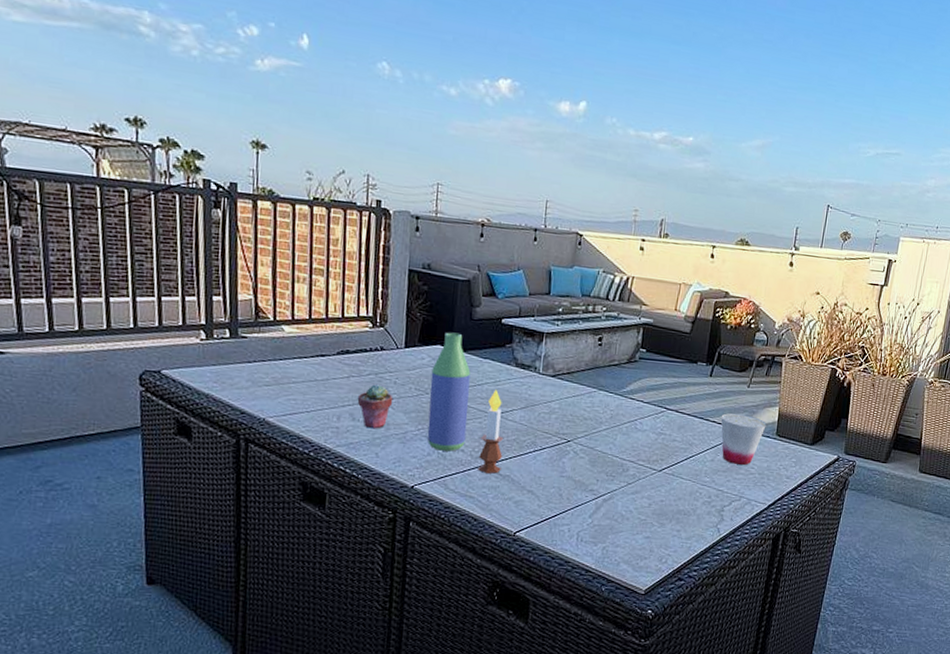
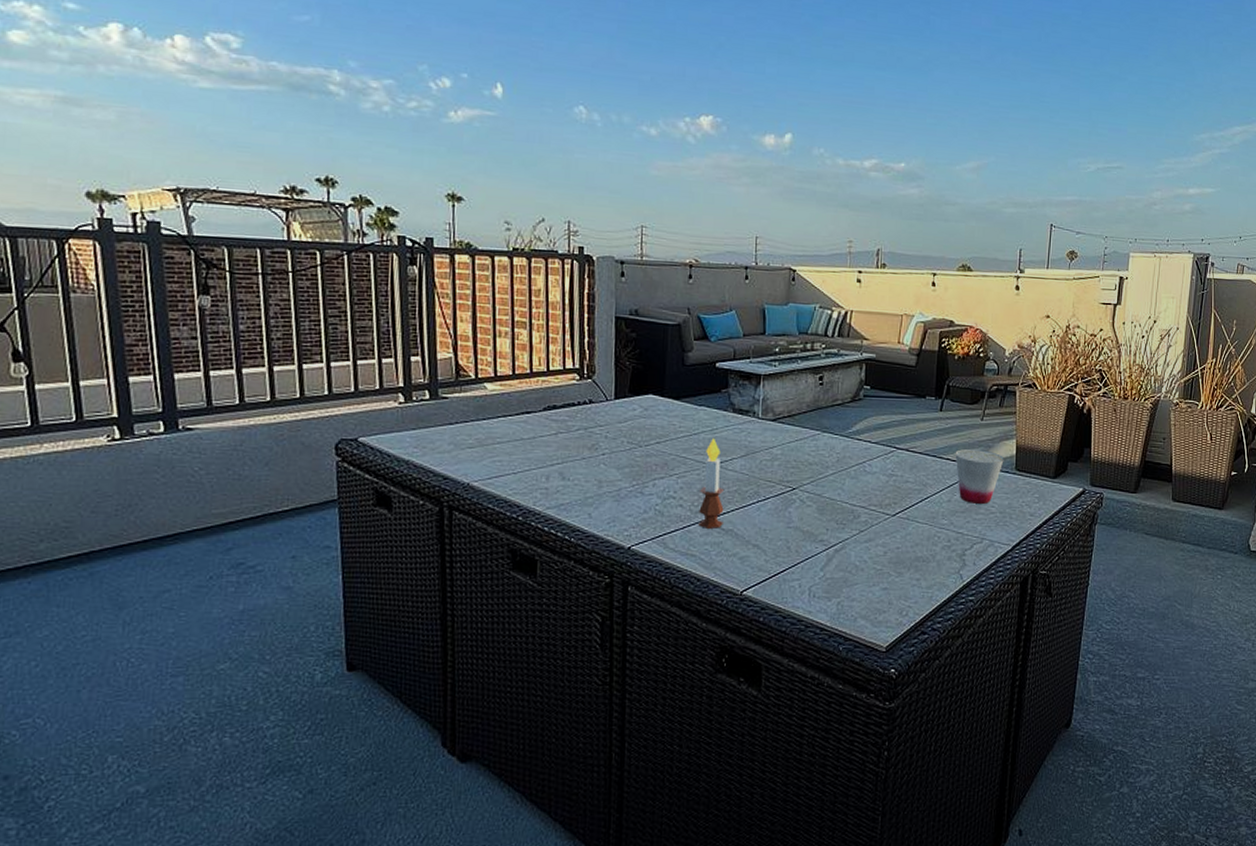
potted succulent: present [357,383,393,429] -> none [566,439,605,488]
bottle: present [427,332,471,452] -> none [642,380,686,507]

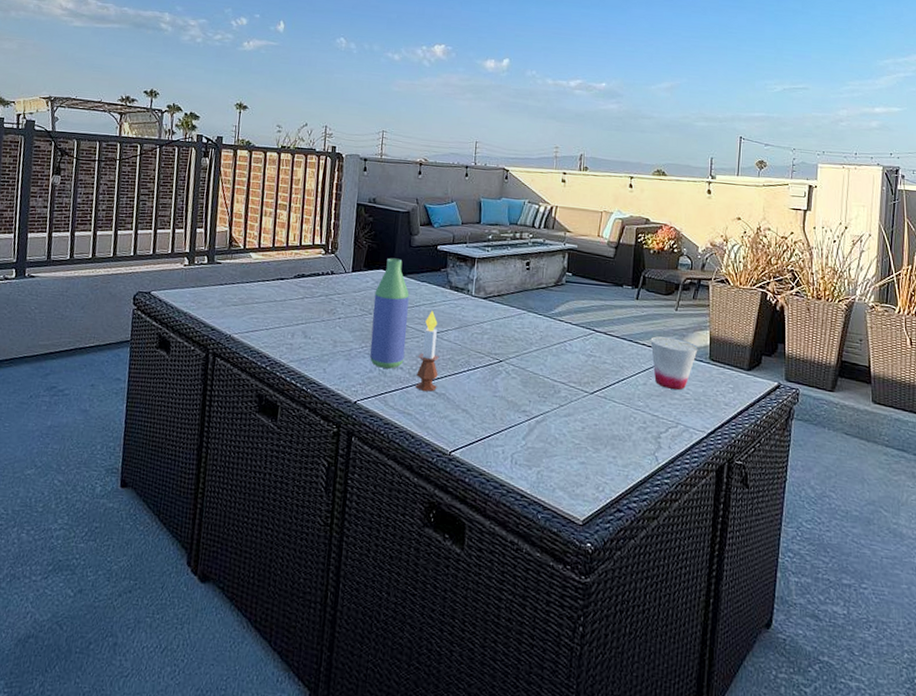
bottle: none [642,380,686,507] -> present [369,258,409,369]

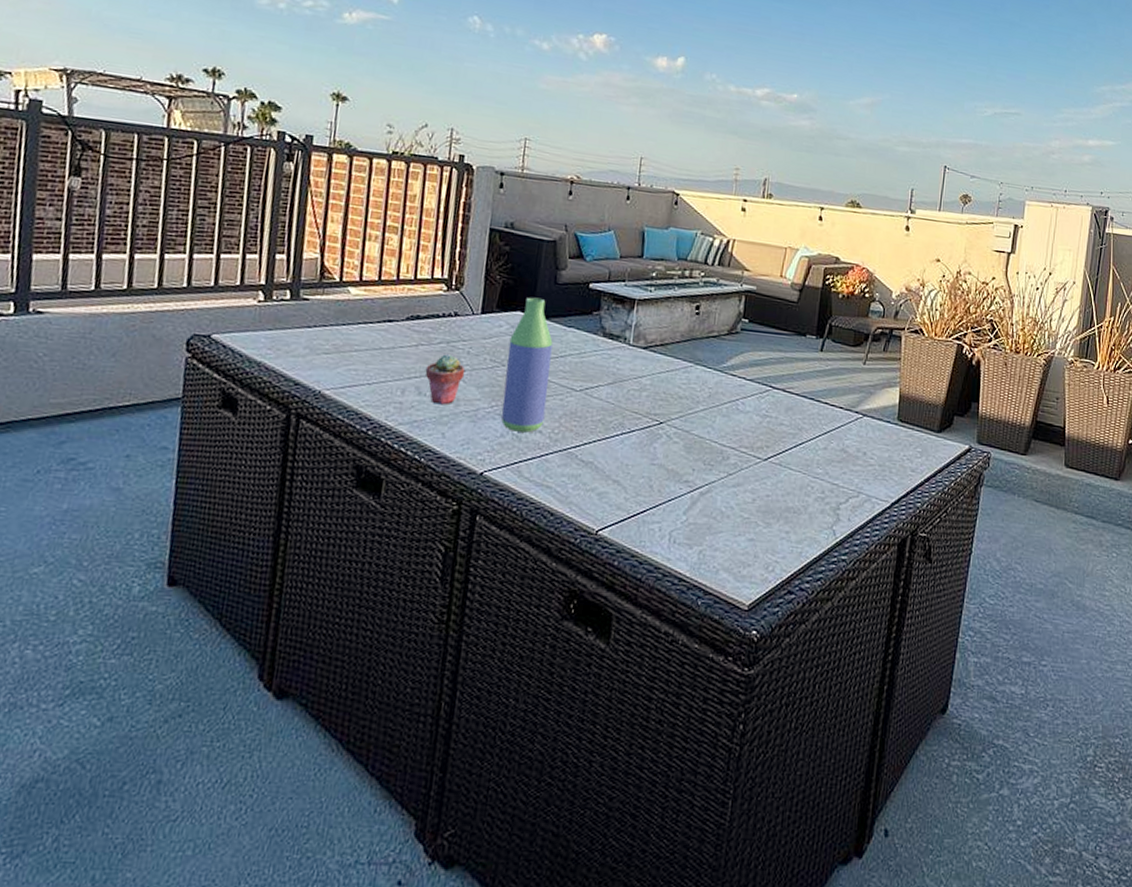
potted succulent: none [309,304,341,346] -> present [425,353,465,405]
candle: present [415,311,440,392] -> none [557,362,588,460]
cup: present [650,336,698,390] -> none [834,393,886,455]

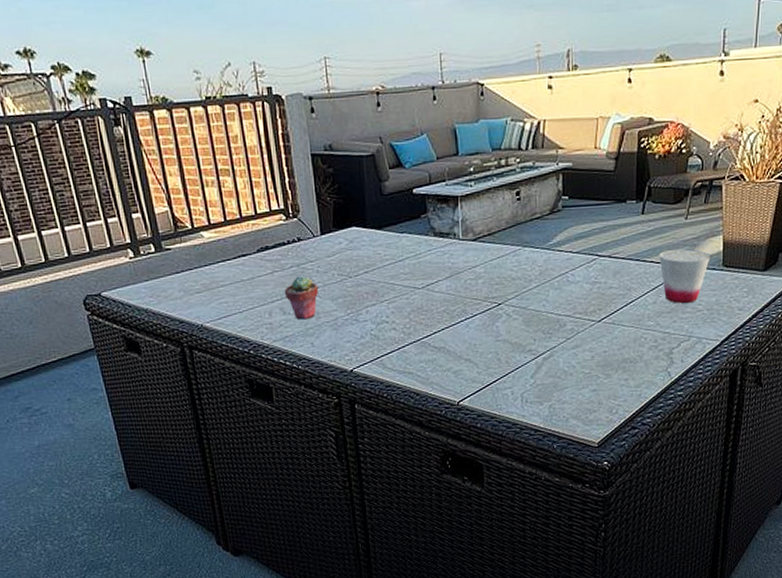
bottle: present [501,297,553,433] -> none [351,211,396,332]
cup: none [834,393,886,455] -> present [659,249,711,303]

